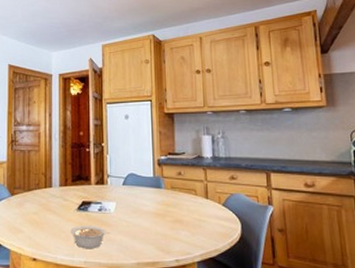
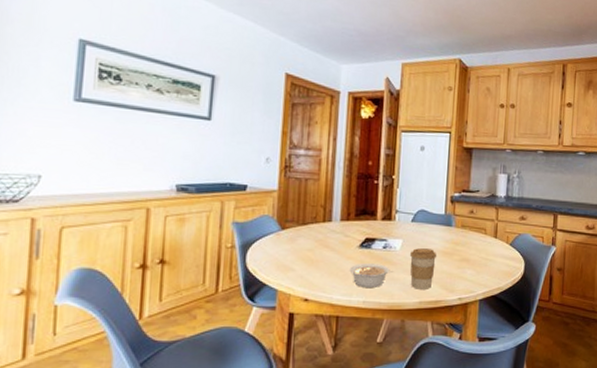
coffee cup: none [123,210,150,251] -> present [409,248,437,289]

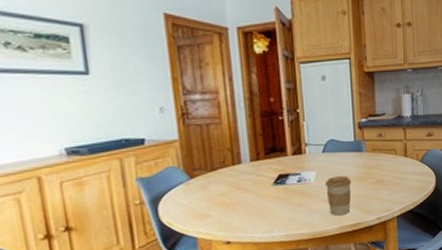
legume: present [349,263,393,289] -> none [267,197,311,223]

